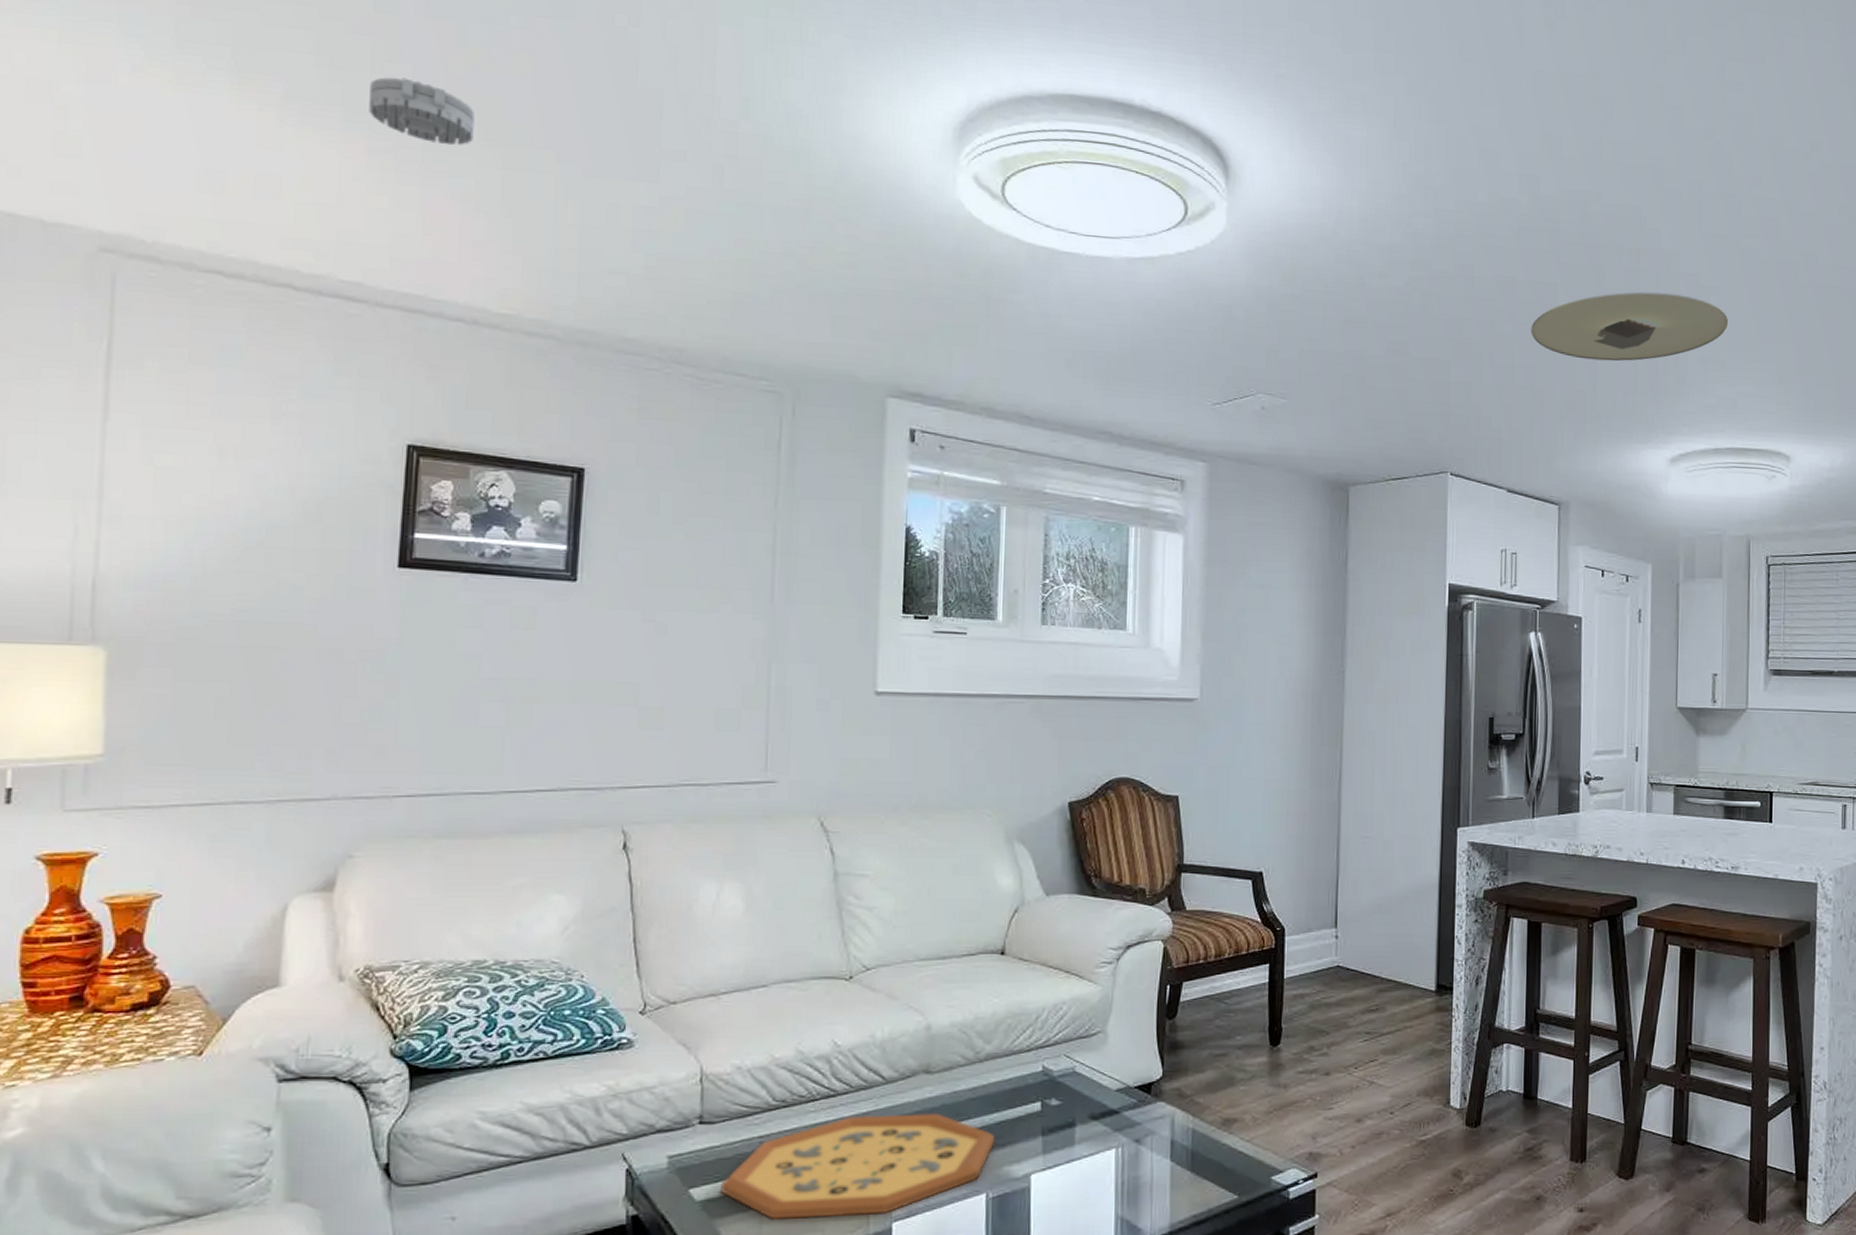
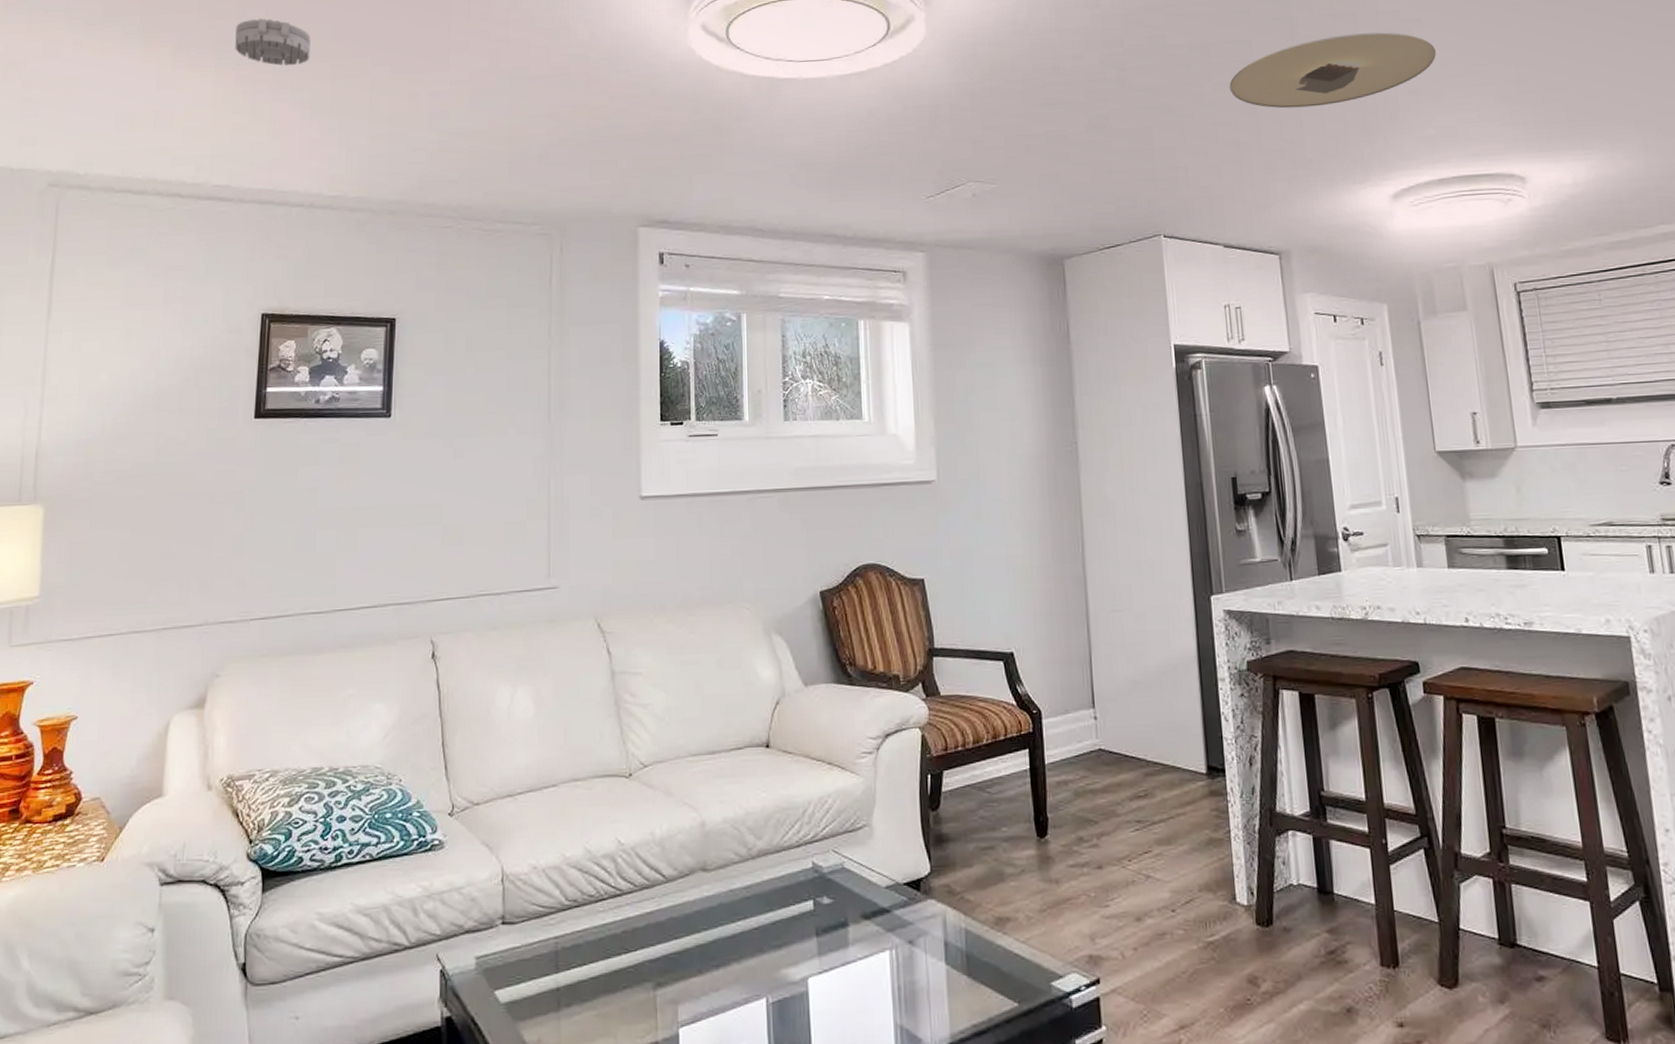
decorative tray: present [721,1113,996,1220] -> none [523,913,772,1023]

